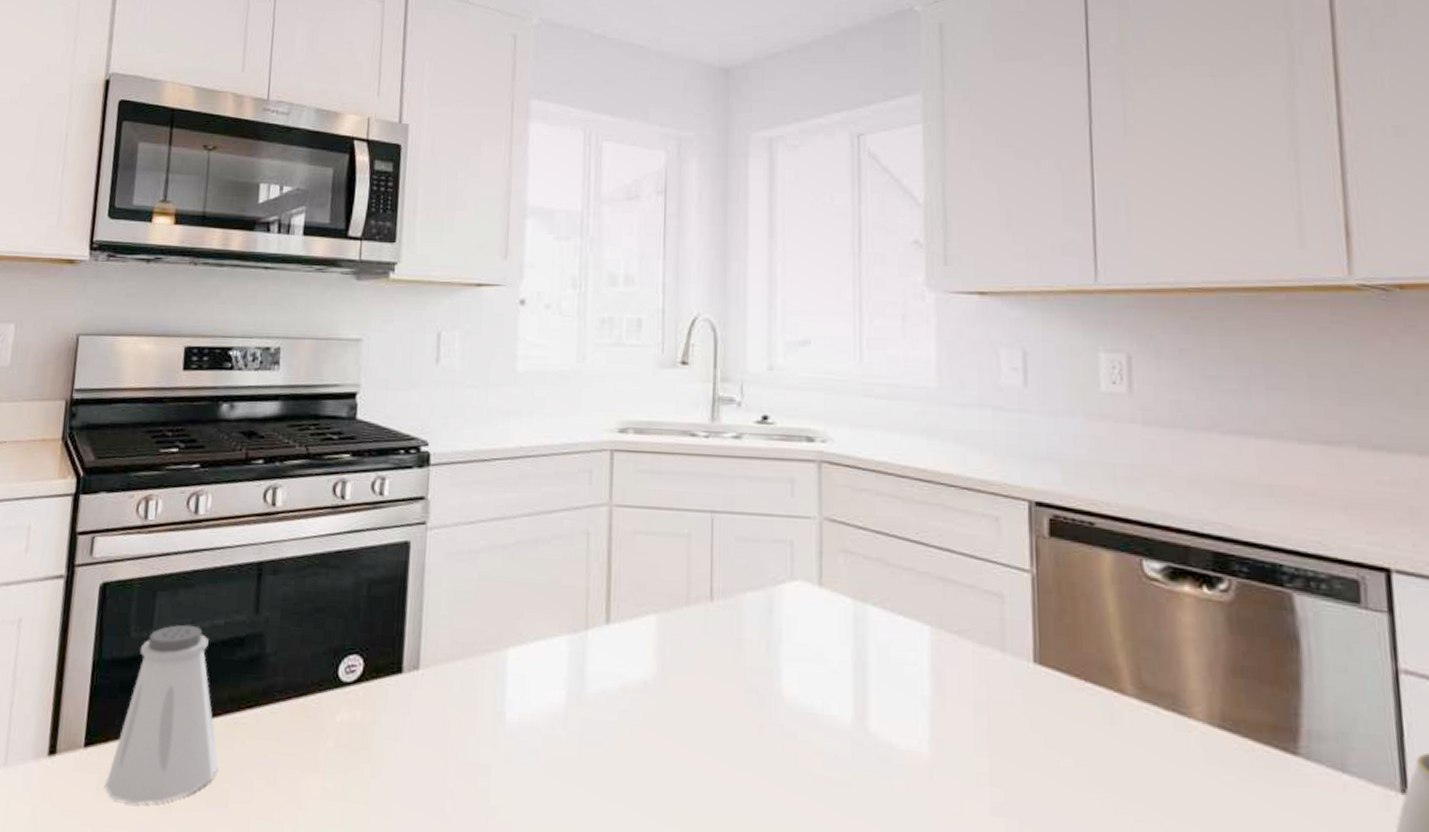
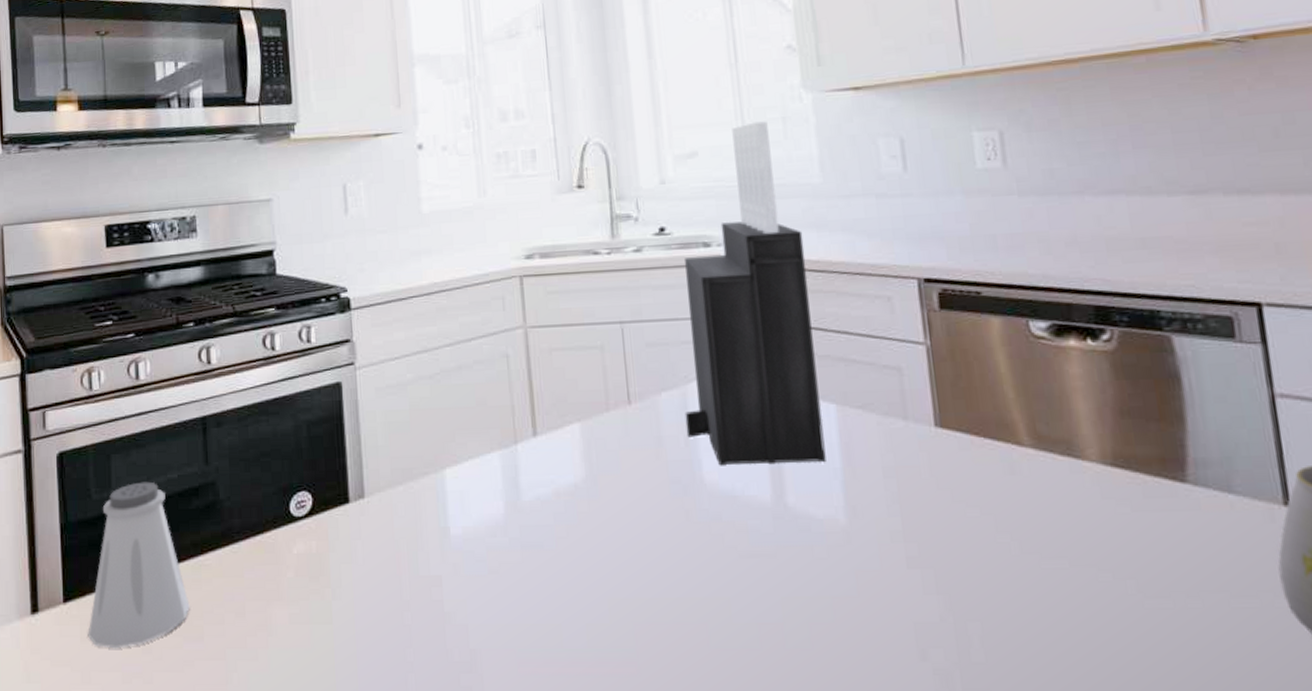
knife block: none [769,316,915,689] -> present [685,121,826,466]

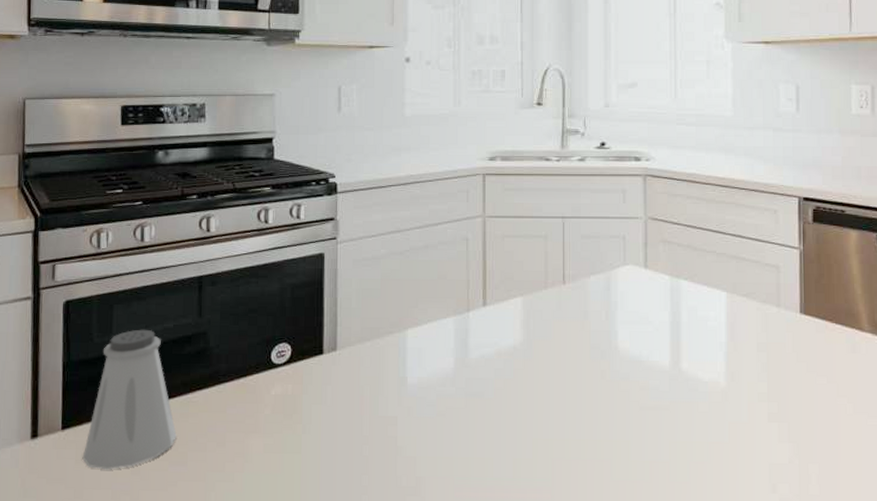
knife block: present [685,121,826,466] -> none [607,62,715,338]

